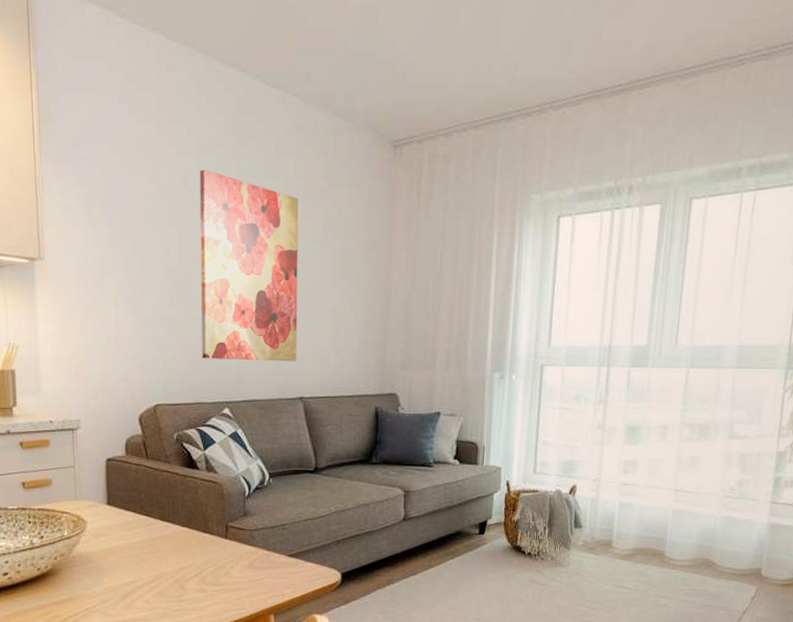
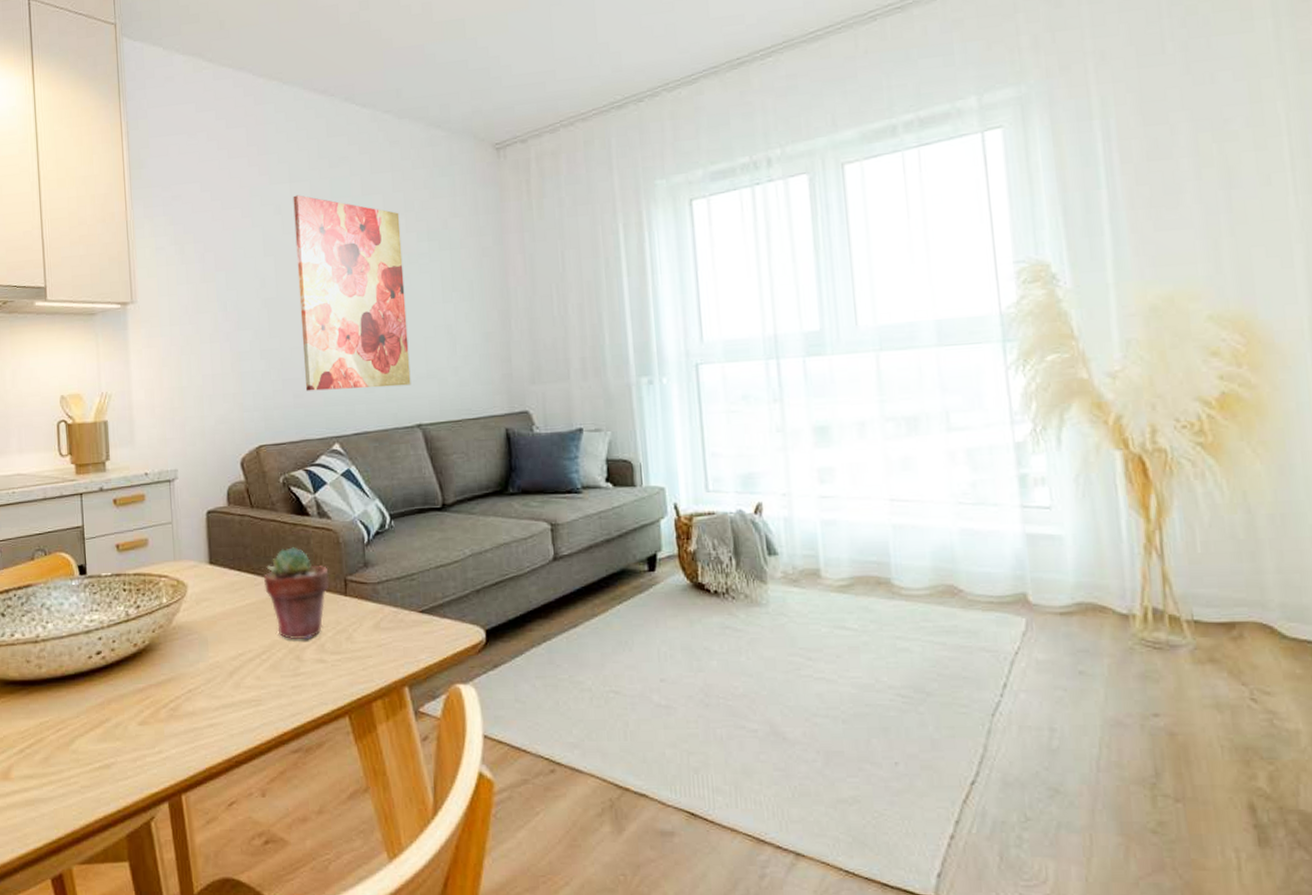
potted succulent: none [156,494,213,573] -> present [264,546,329,640]

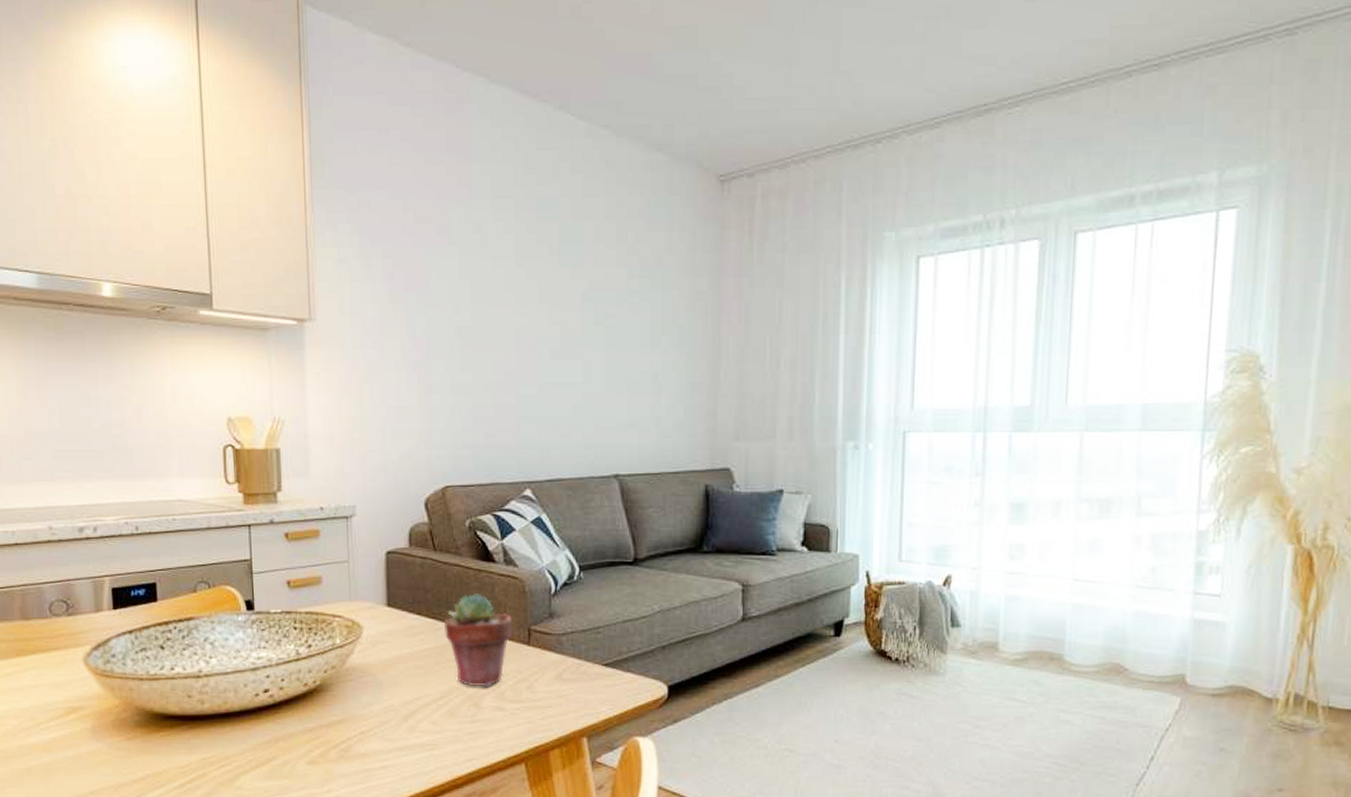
wall art: present [293,195,411,391] -> none [495,213,611,433]

